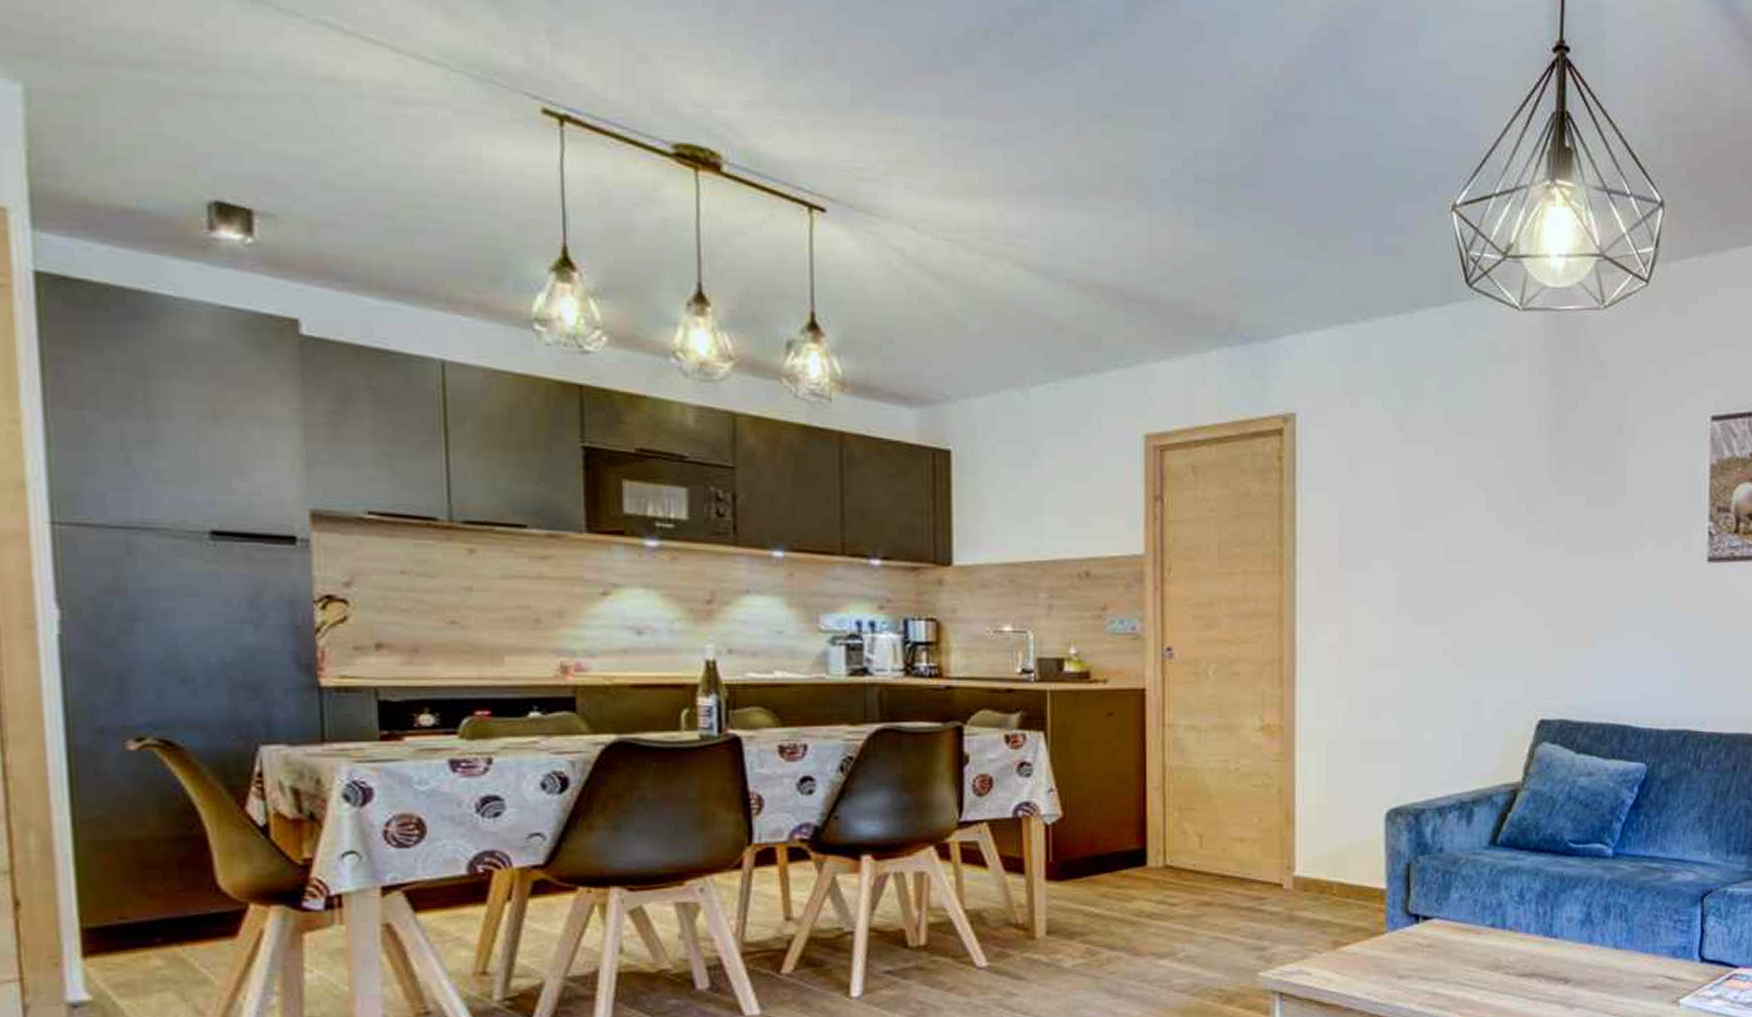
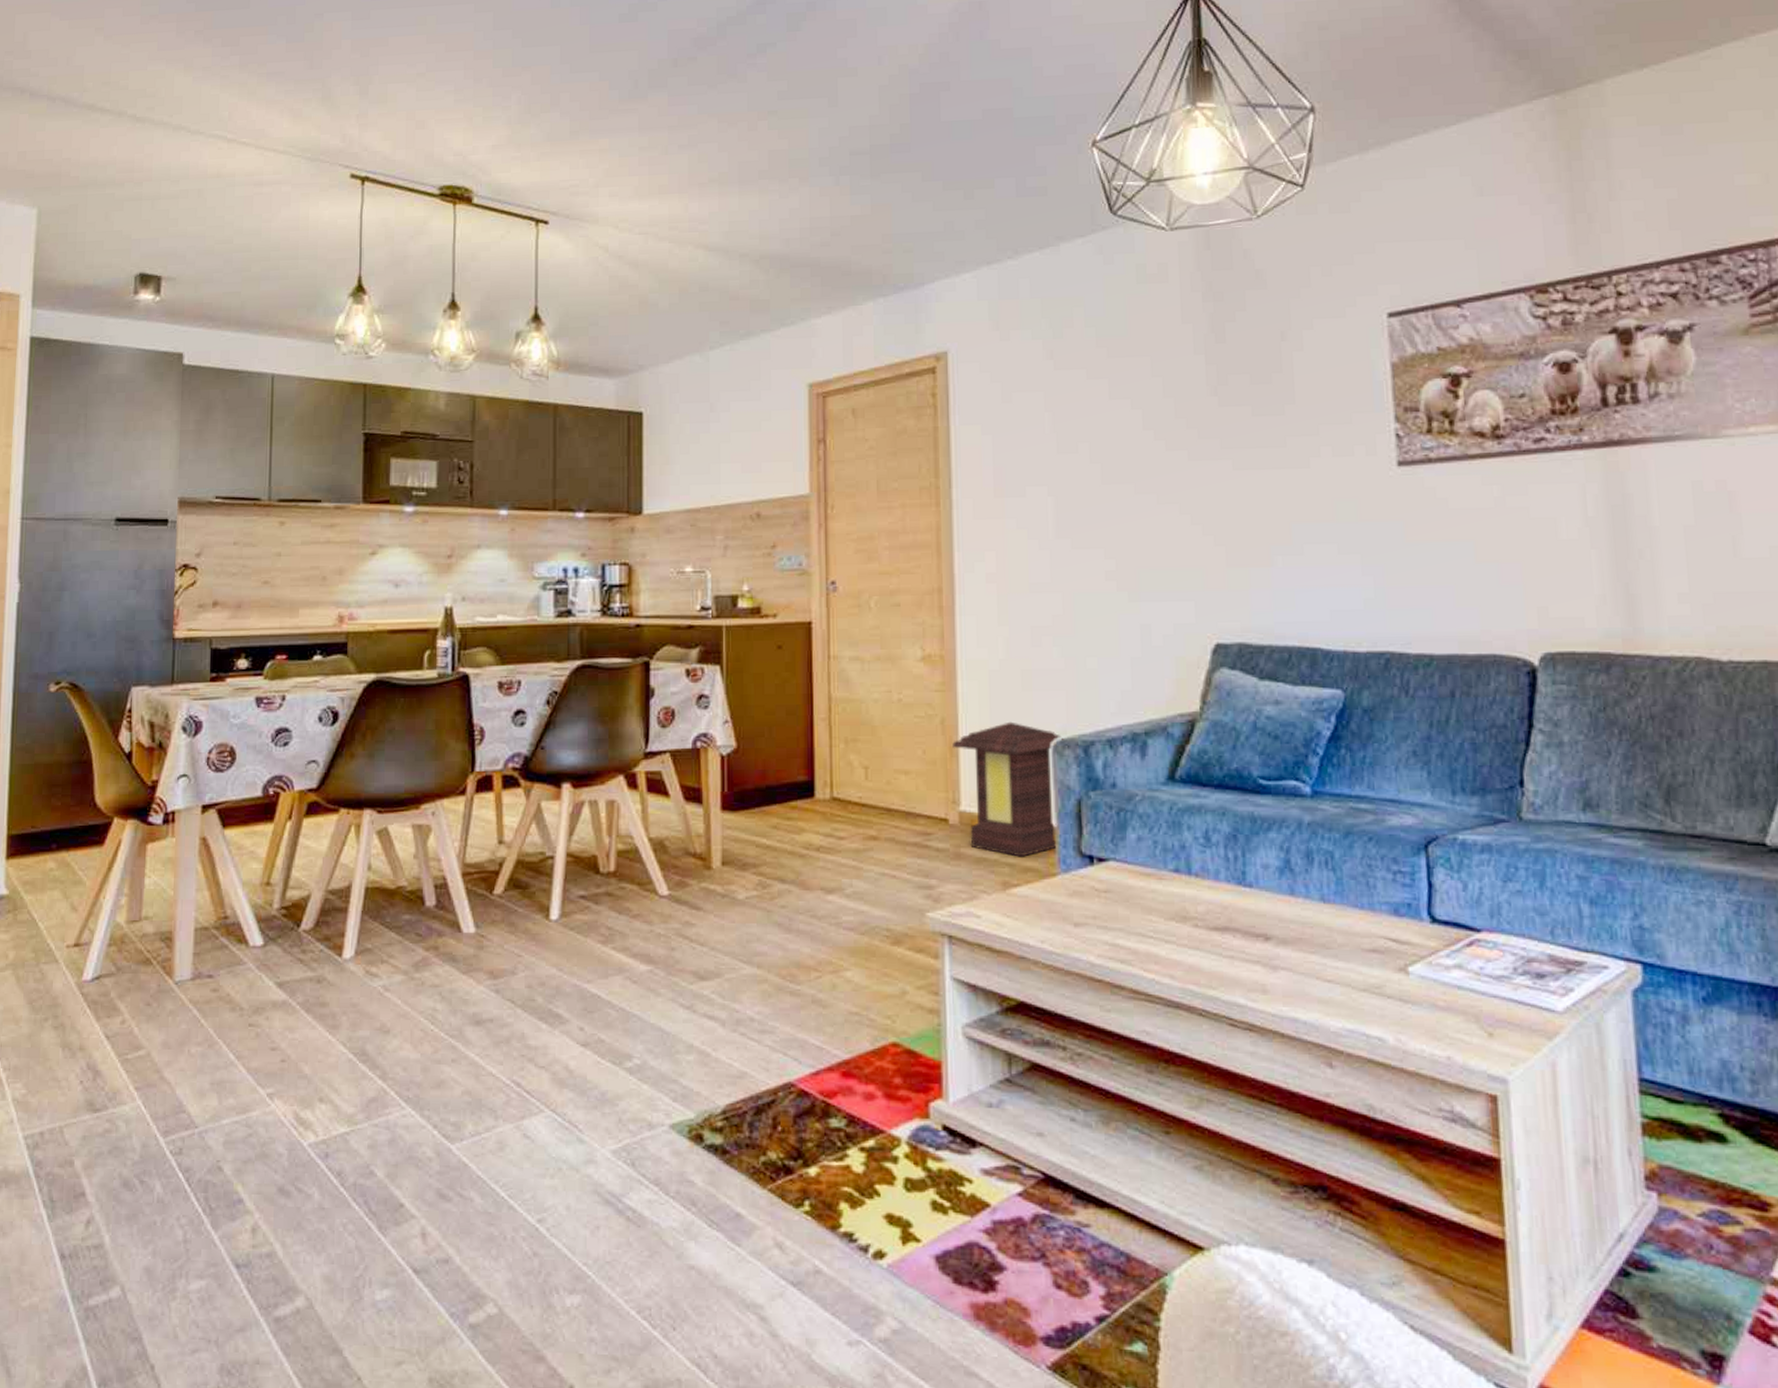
lantern: none [1289,791,1397,918] -> present [952,721,1064,857]

